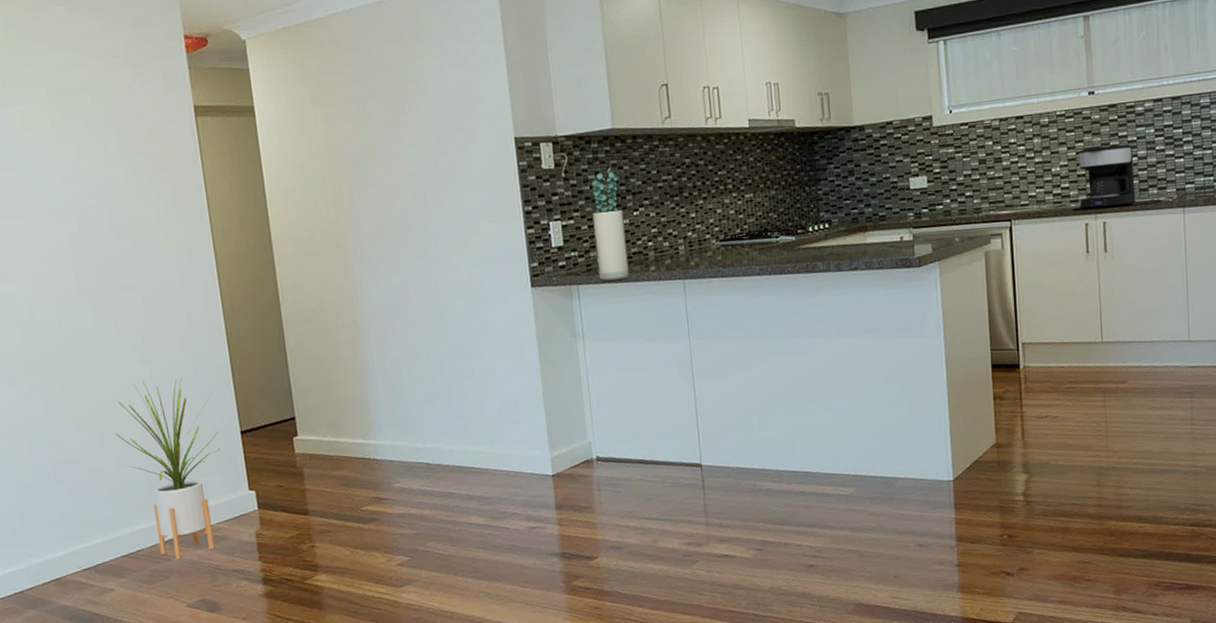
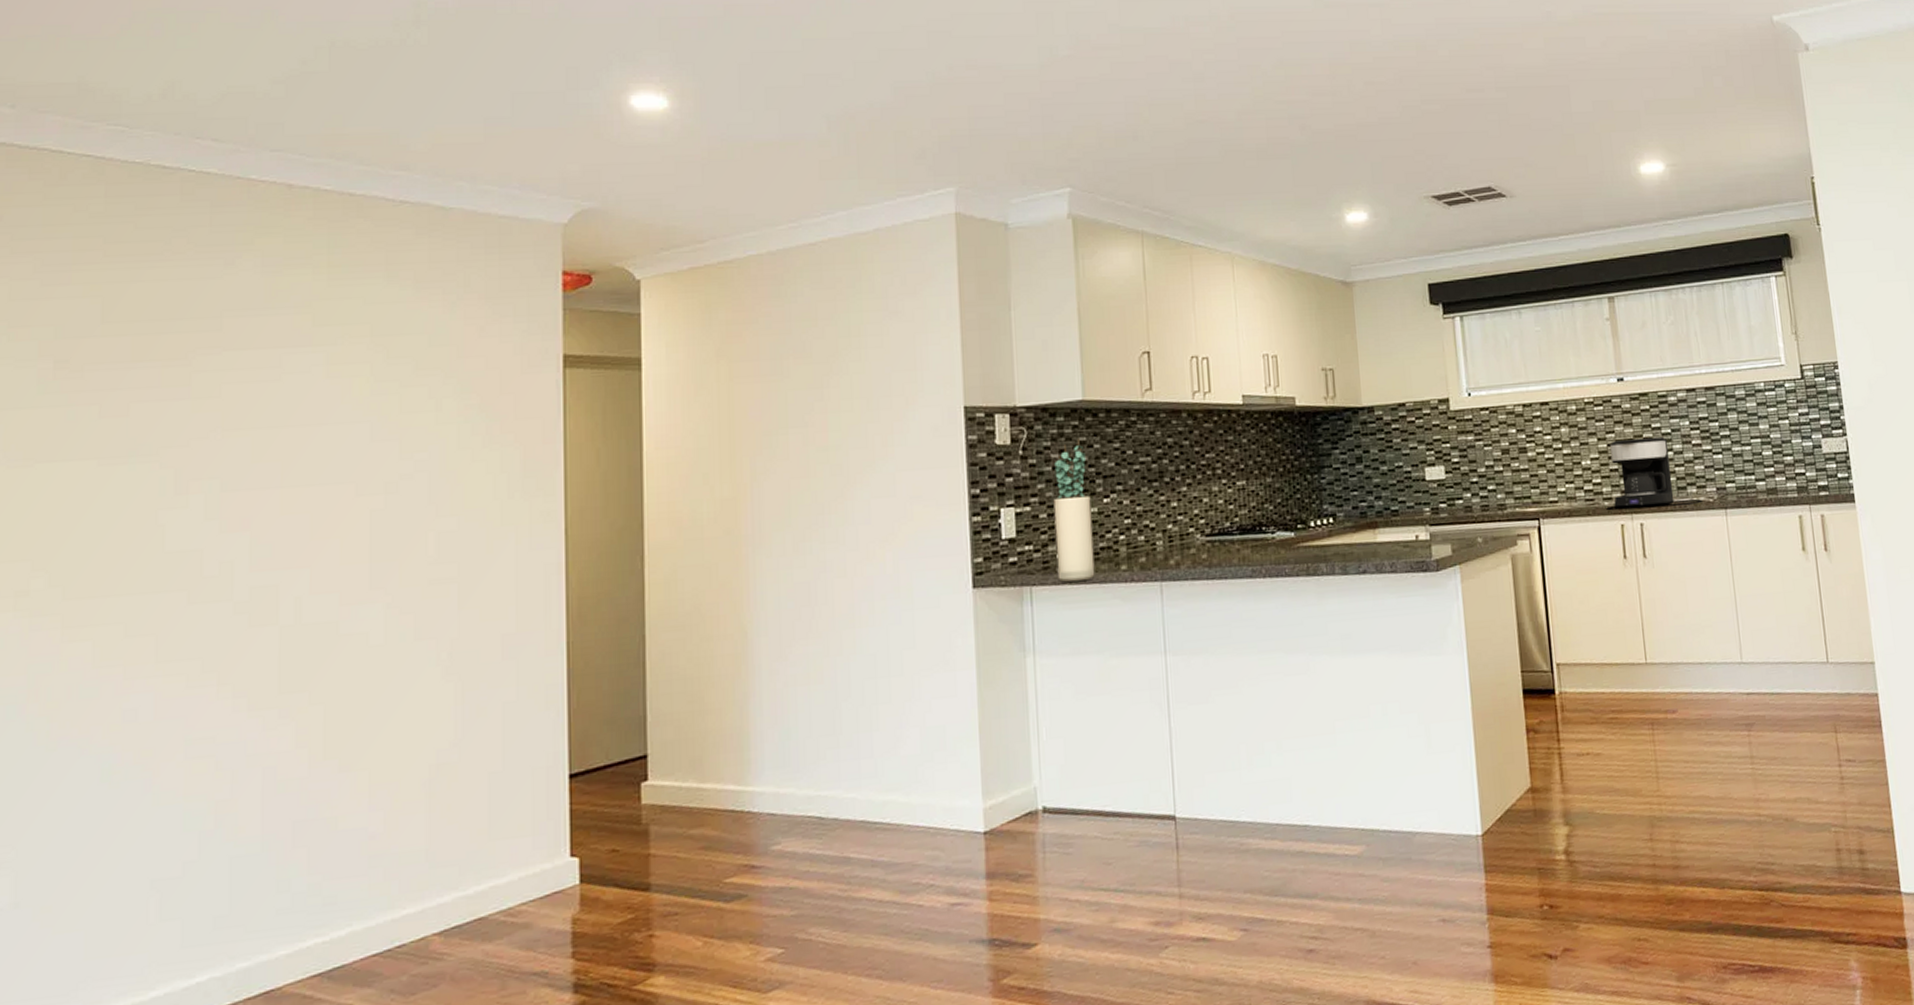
house plant: present [115,377,220,560] -> none [391,700,539,959]

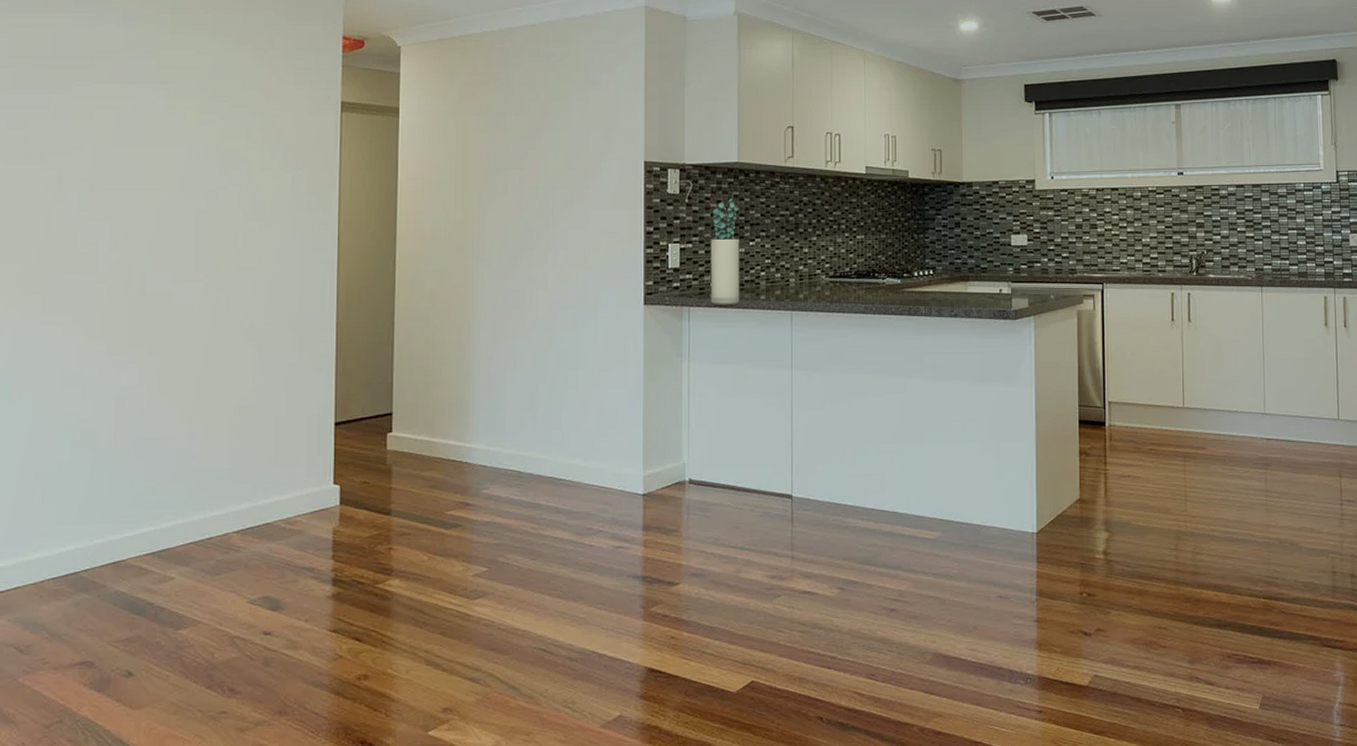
coffee maker: present [1606,436,1703,511] -> none [1160,223,1242,282]

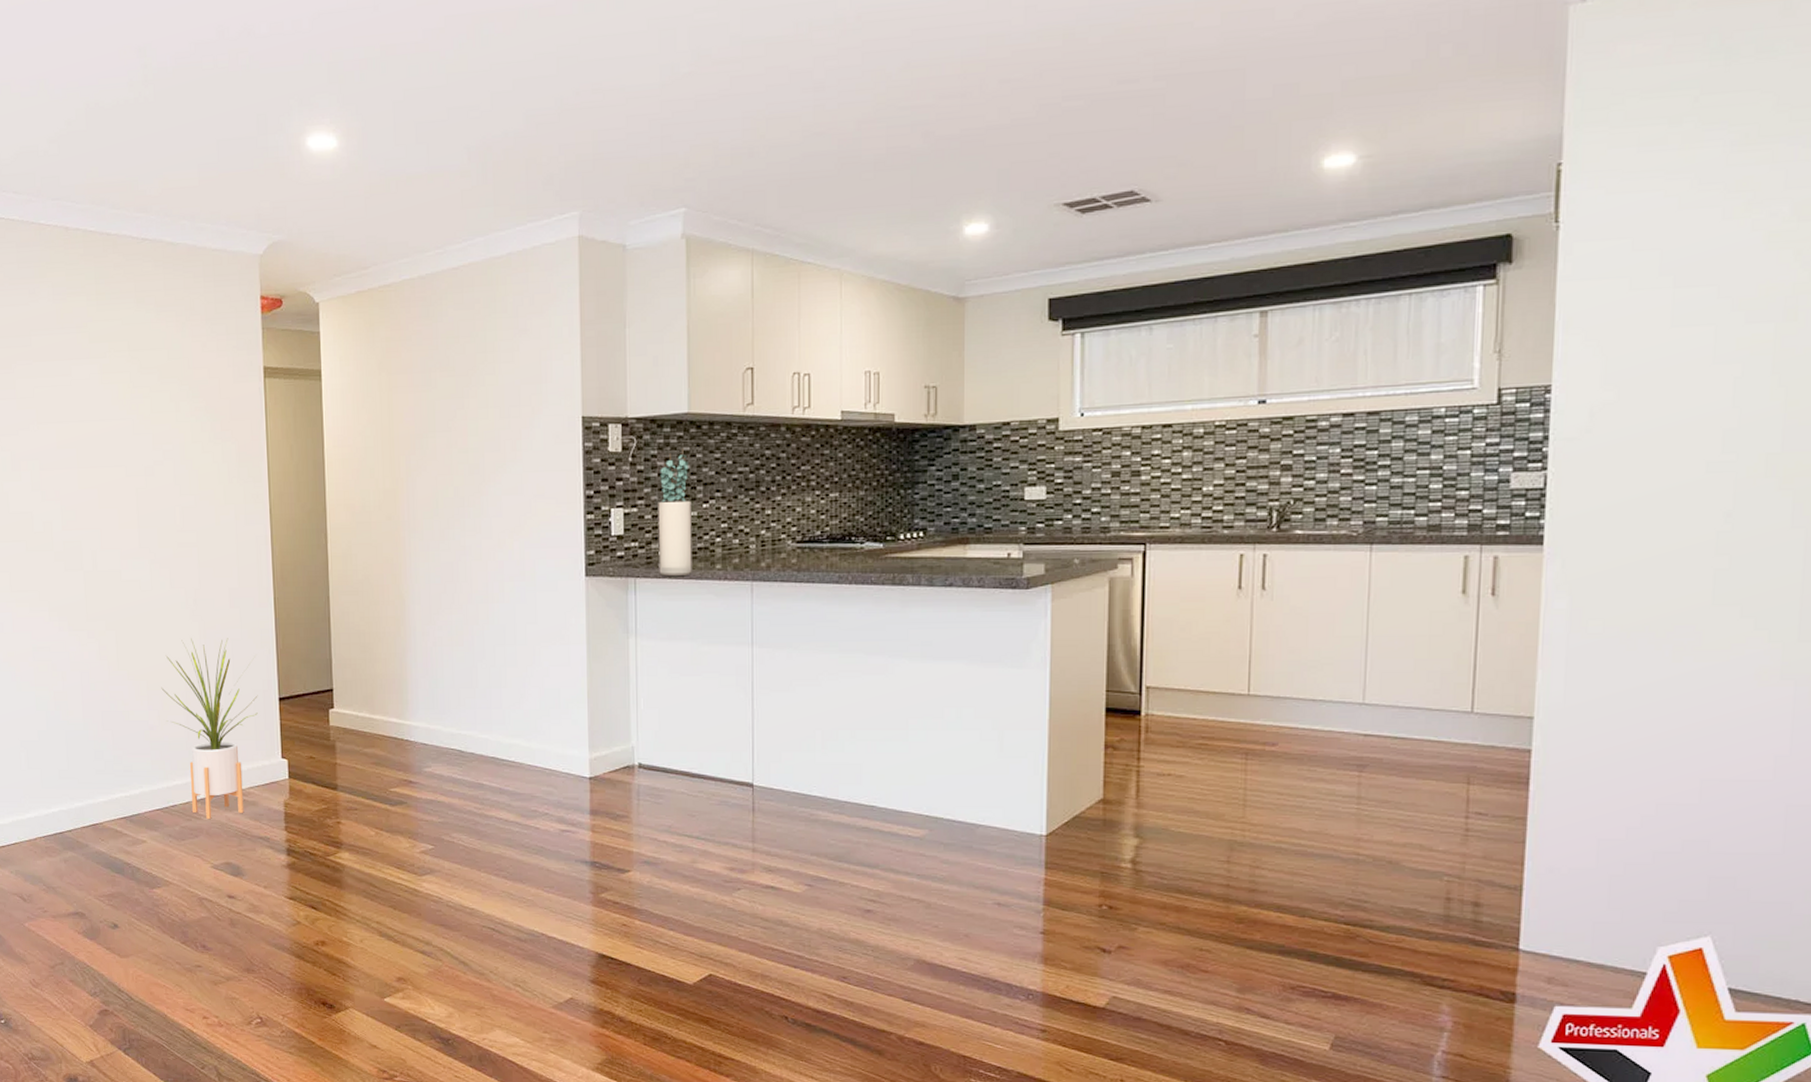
house plant: none [206,362,313,552] -> present [161,638,258,820]

